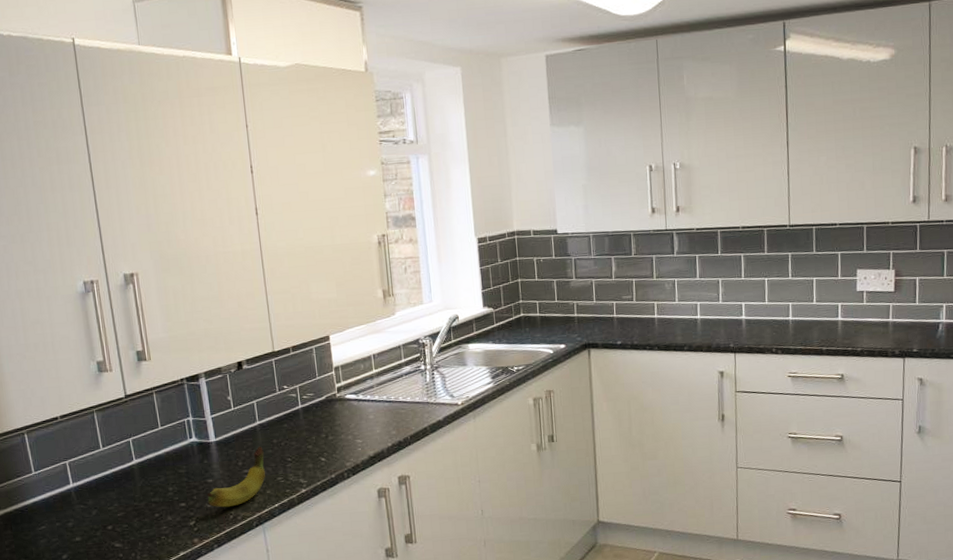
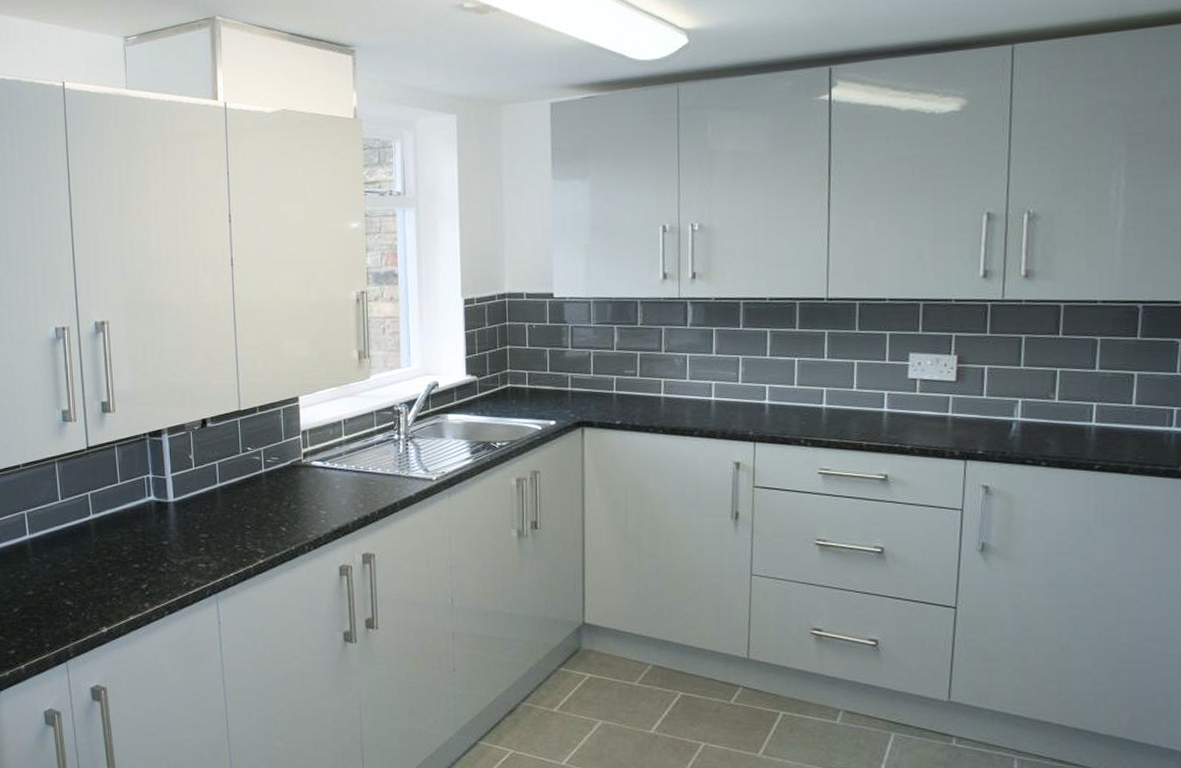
fruit: present [207,446,265,508] -> none [161,510,223,573]

